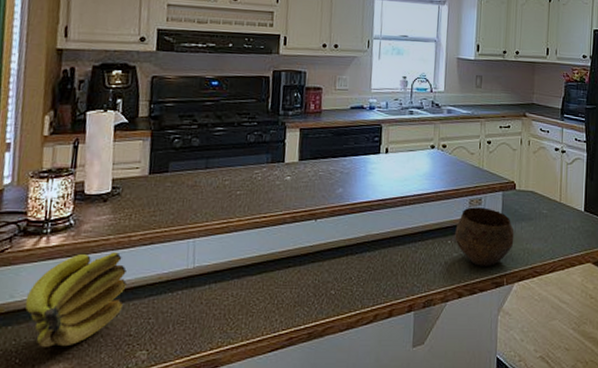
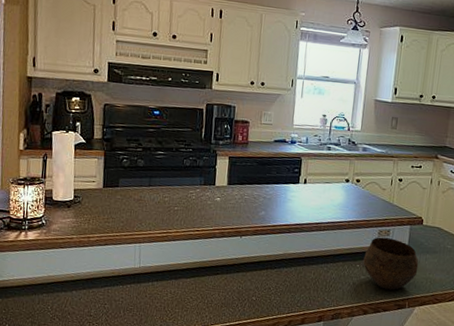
banana: present [25,252,127,347] -> none [11,247,87,319]

